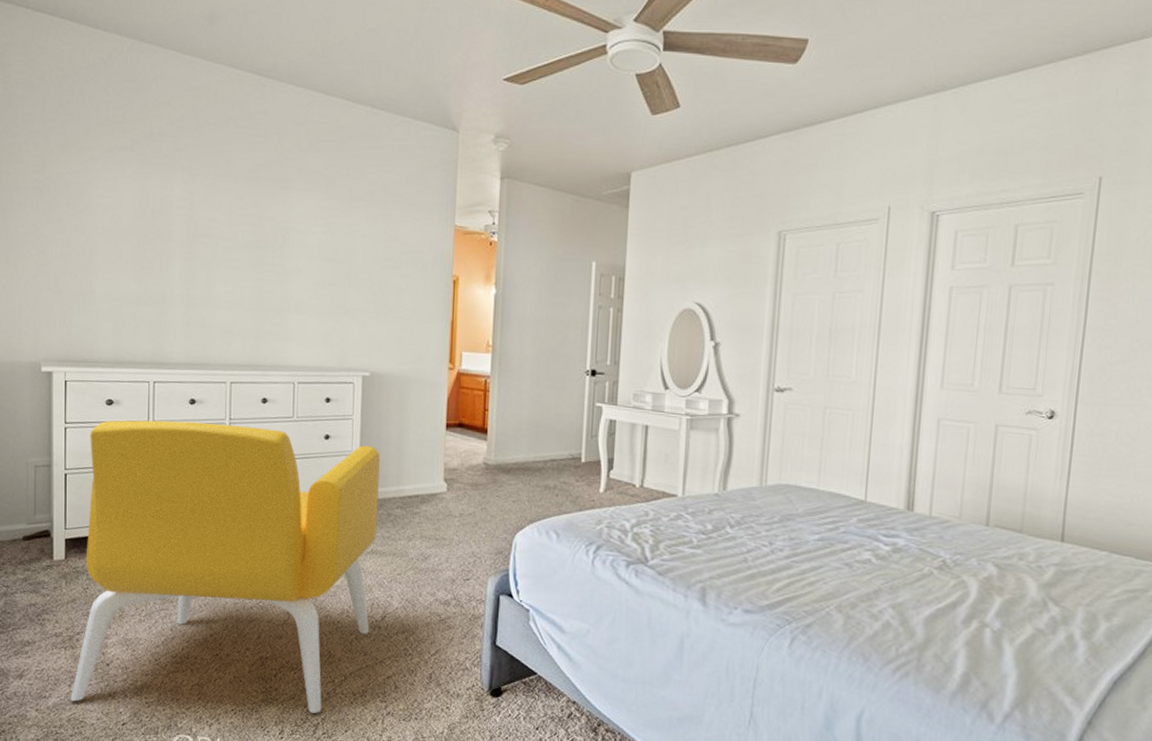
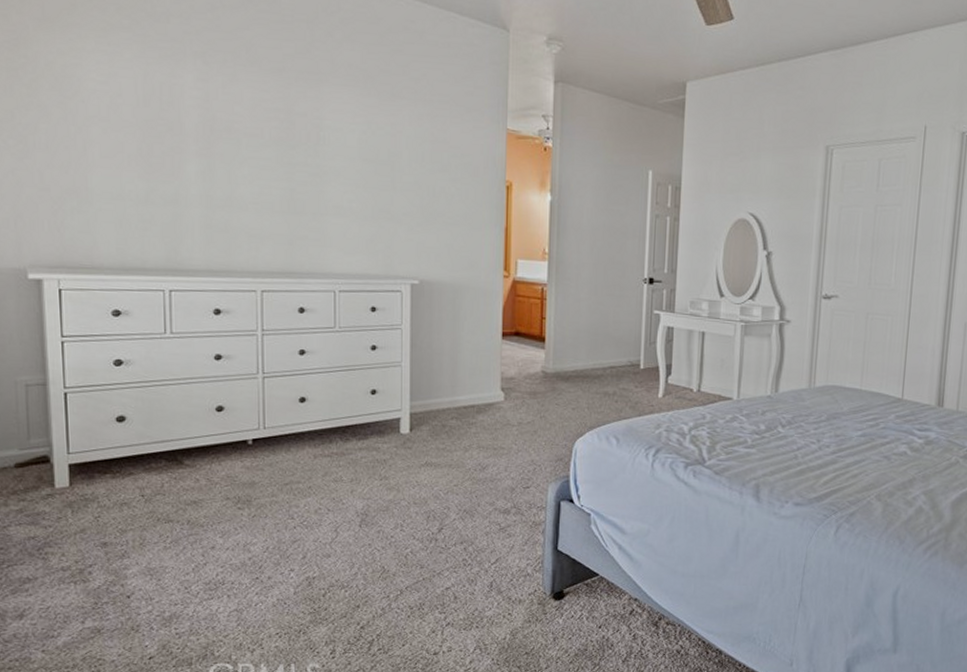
armchair: present [71,420,380,714] -> none [84,332,432,639]

